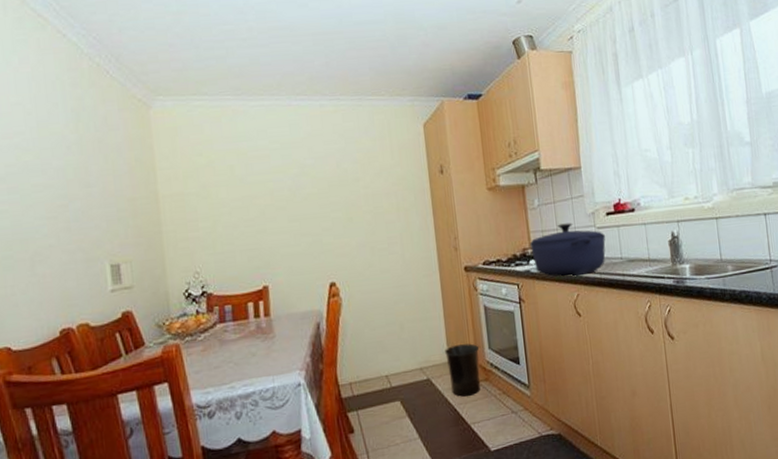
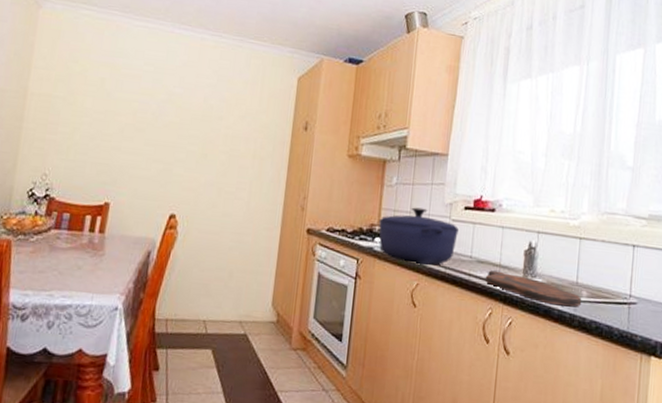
waste bin: present [444,343,480,397] -> none [266,306,303,362]
cutting board: none [638,265,729,285] -> present [485,270,582,307]

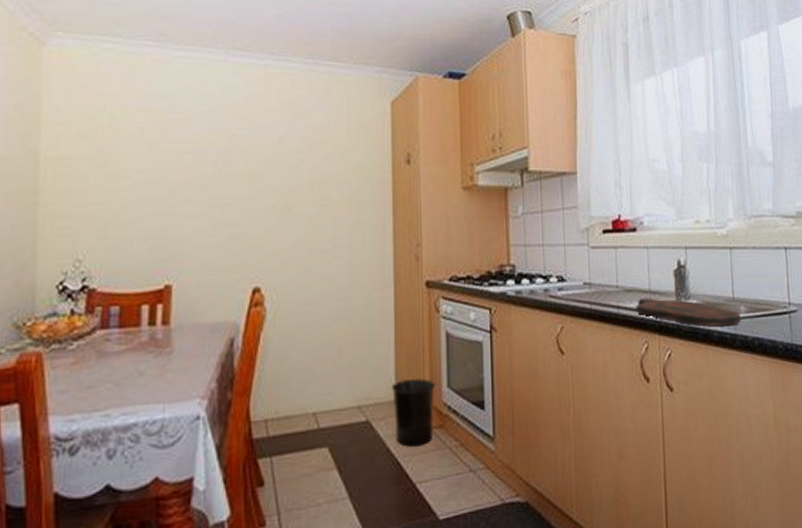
waste bin: none [266,306,303,362] -> present [390,379,435,447]
cooking pot: present [378,207,460,265] -> none [508,238,601,304]

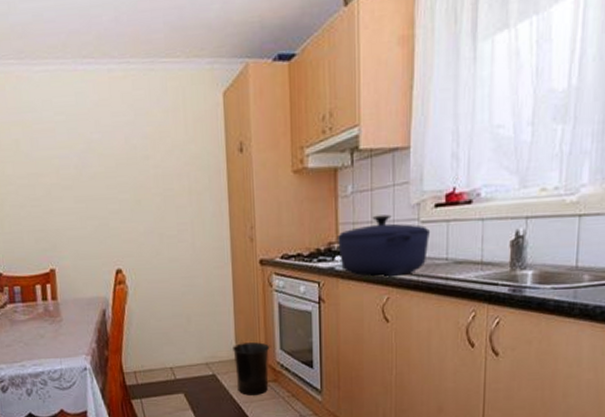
cooking pot: none [508,238,601,304] -> present [336,214,431,277]
cutting board: present [635,298,742,327] -> none [465,269,584,296]

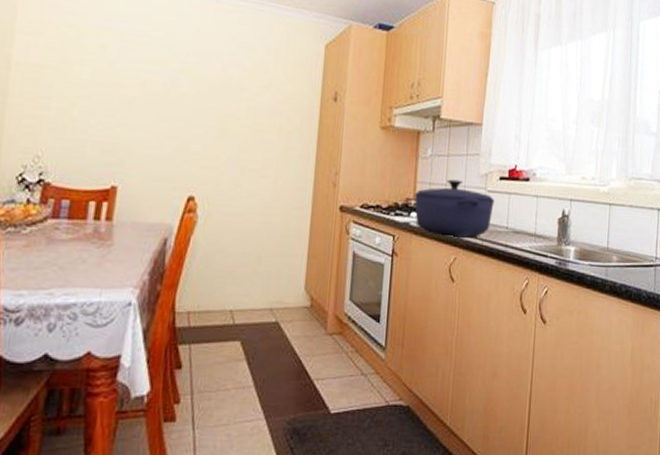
waste bin: present [232,342,269,395] -> none [300,290,338,348]

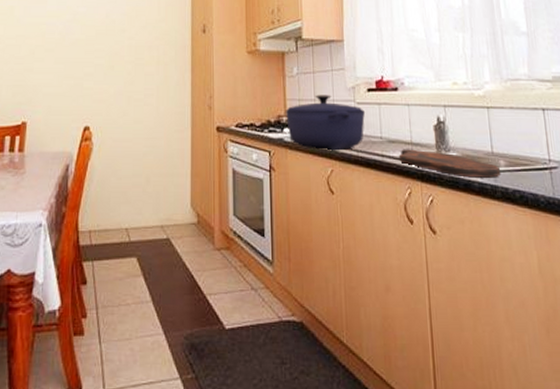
cutting board: none [521,240,613,272] -> present [398,149,501,178]

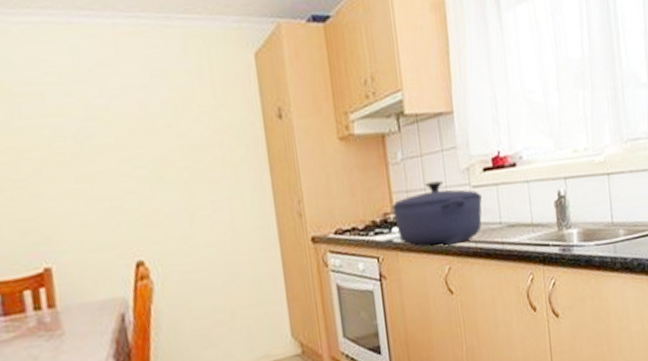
cutting board: present [398,149,501,178] -> none [519,229,621,253]

